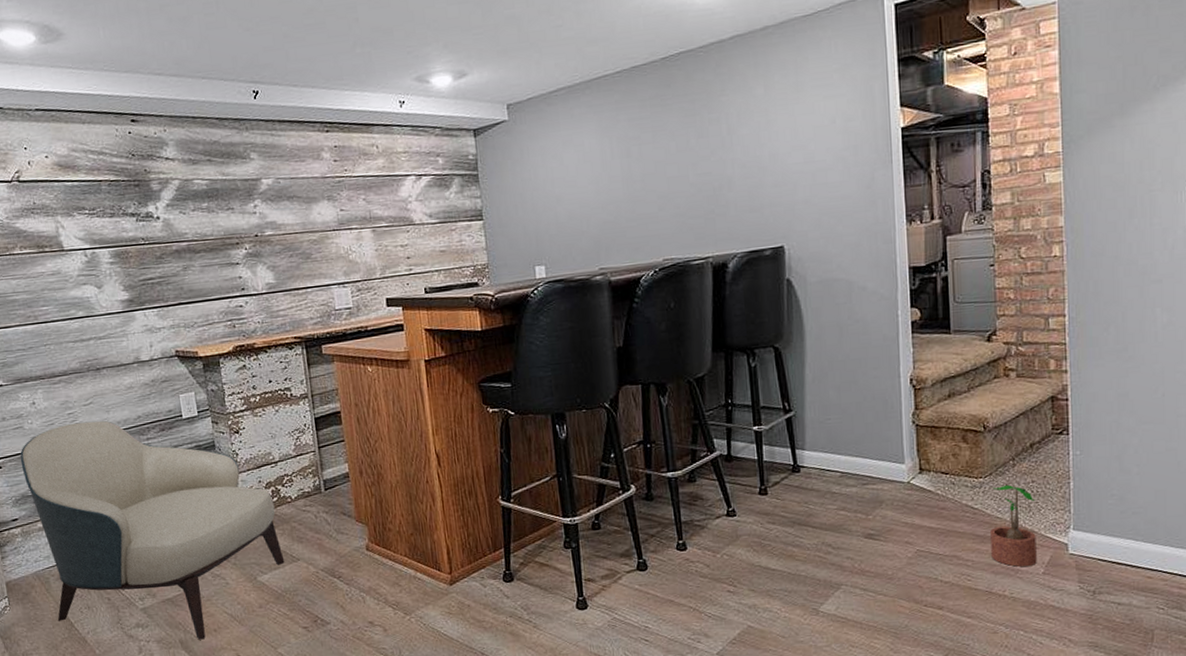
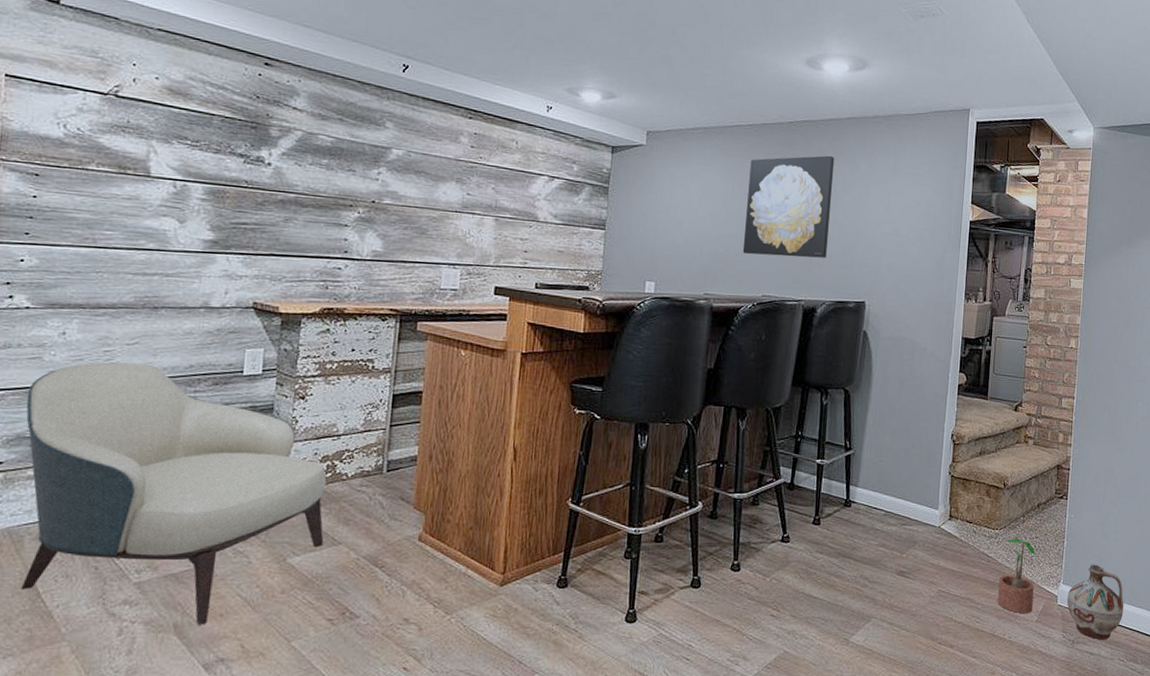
wall art: none [626,86,730,218] -> present [742,155,835,258]
ceramic jug: none [1080,504,1159,588] -> present [1067,564,1124,640]

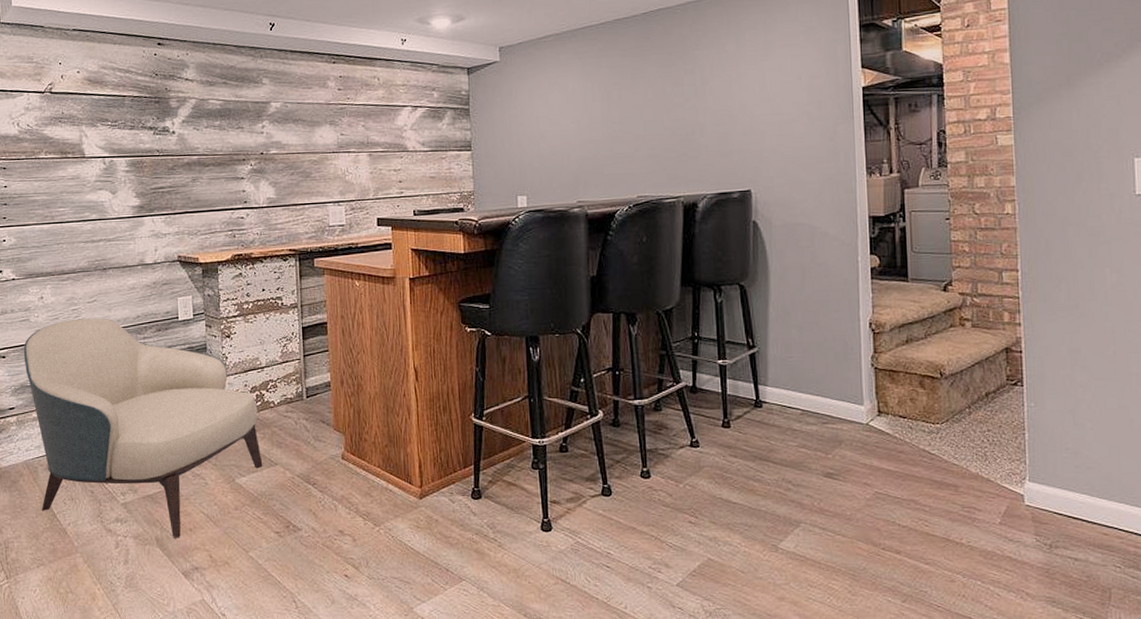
wall art: present [742,155,835,258] -> none [608,41,701,157]
potted plant: present [998,538,1037,614] -> none [947,432,994,516]
ceramic jug: present [1067,564,1124,640] -> none [1036,457,1114,544]

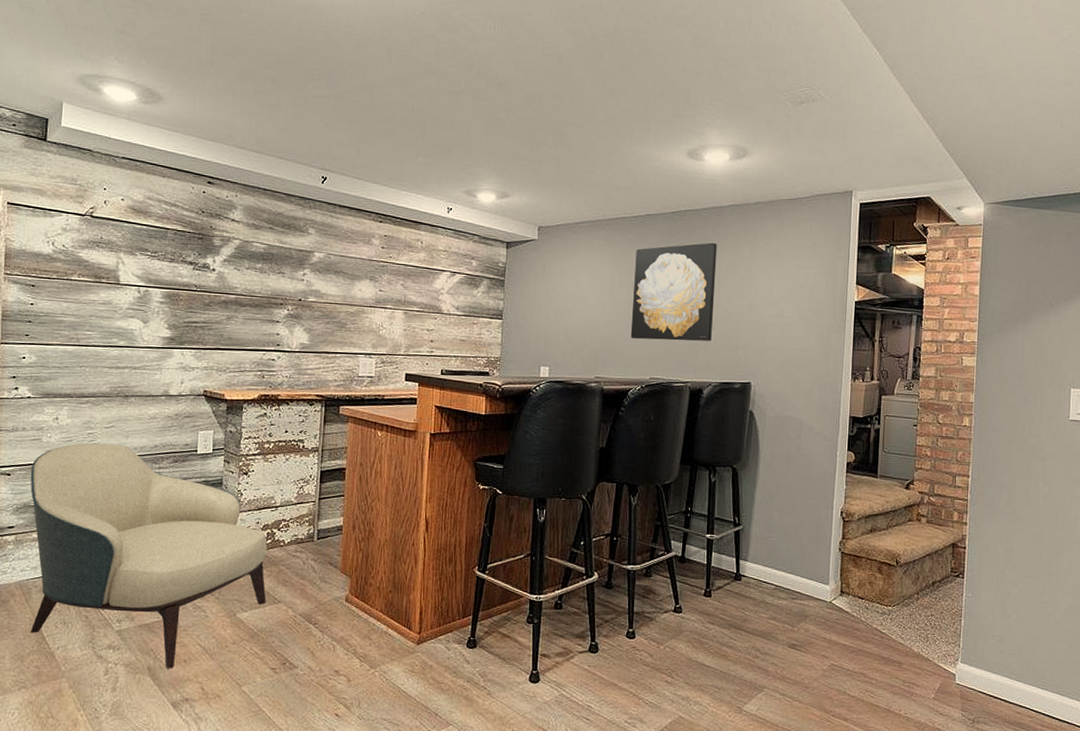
wall art: none [608,41,701,157] -> present [630,242,718,341]

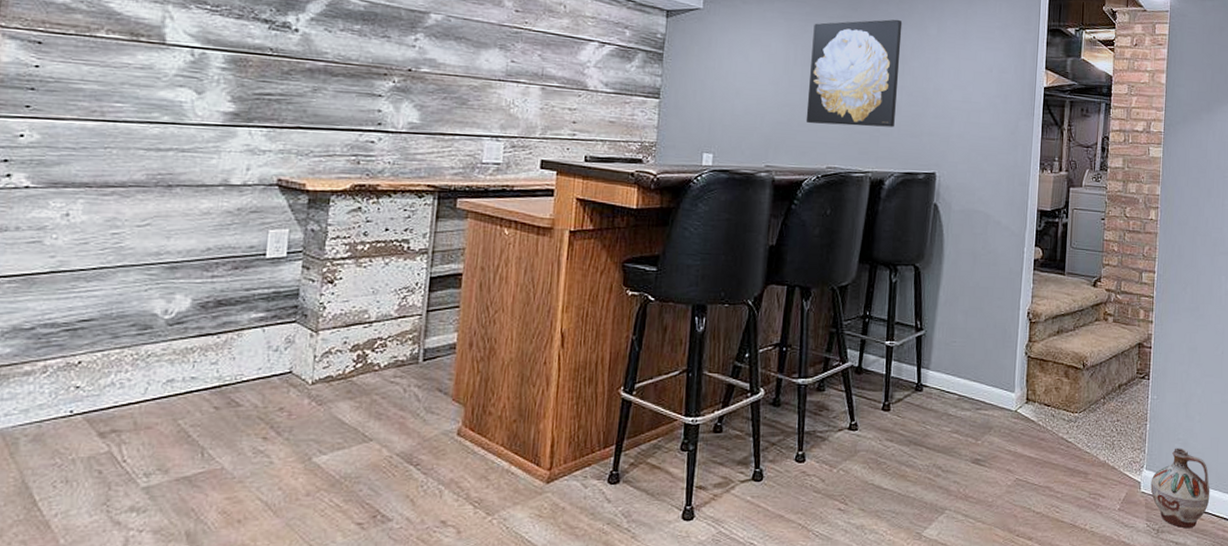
armchair: present [30,442,267,669] -> none [14,245,357,532]
ceramic jug: none [965,643,1028,721] -> present [1150,447,1210,529]

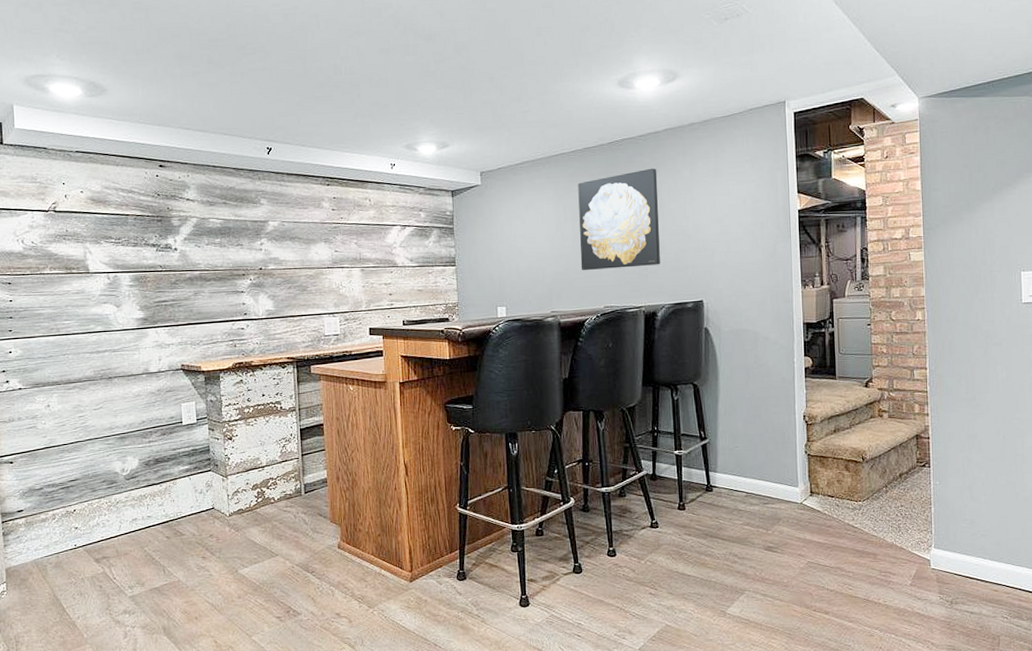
ceramic jug: present [1150,447,1210,529] -> none [940,527,1003,600]

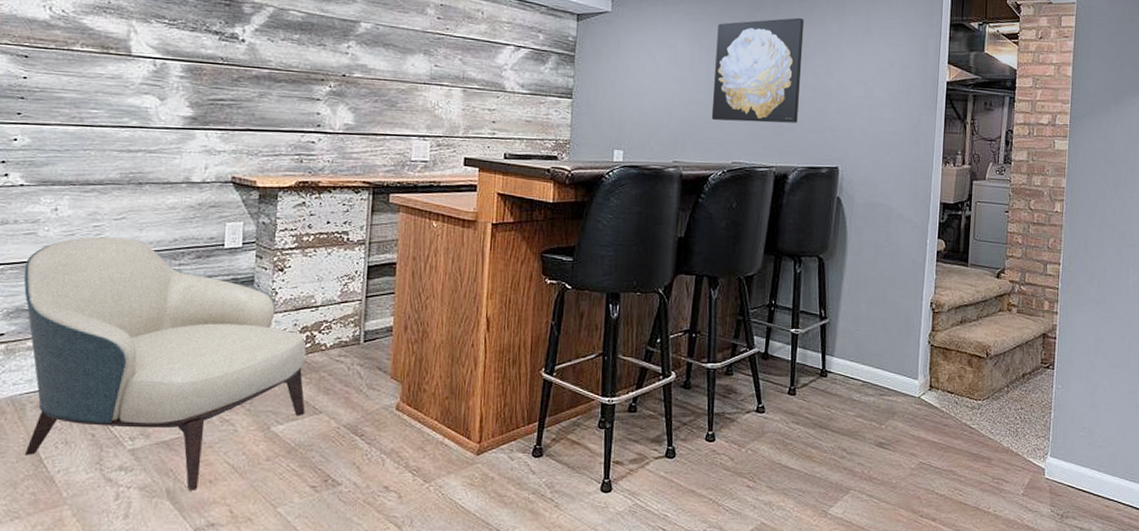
armchair: none [31,423,264,627] -> present [23,236,307,491]

